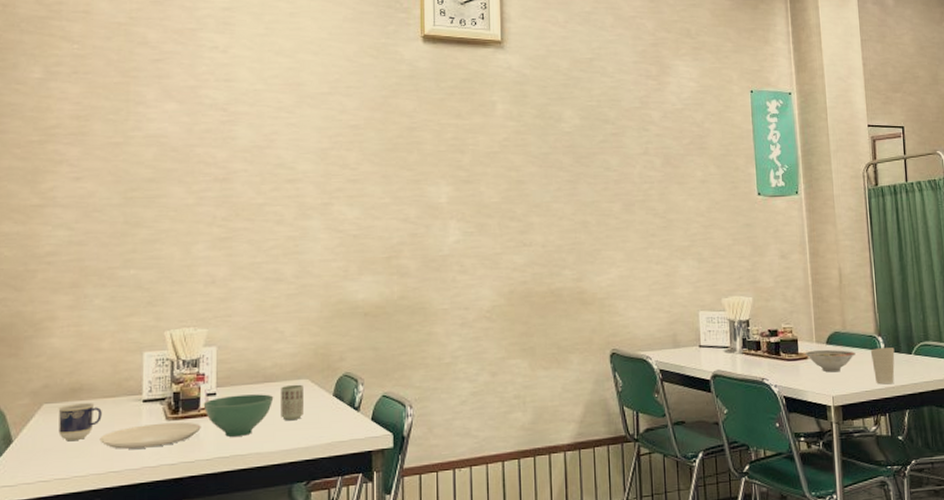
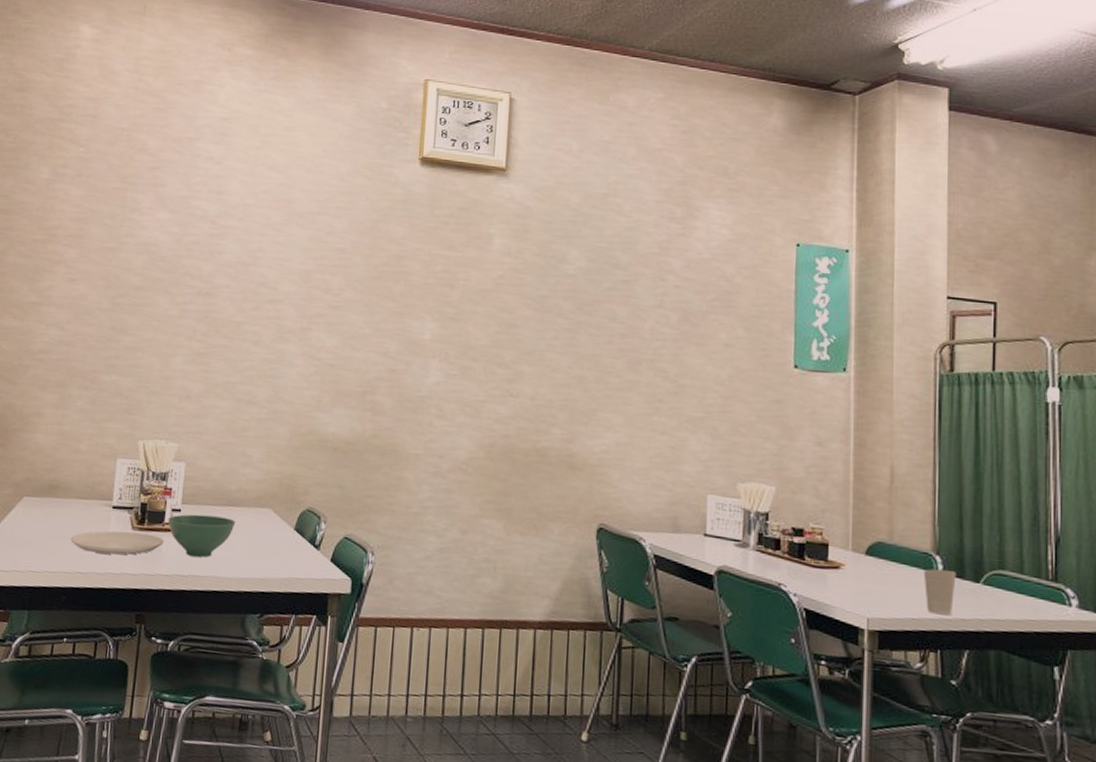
cup: present [58,403,102,442] -> none [35,500,75,537]
cup: present [281,384,305,421] -> none [241,511,266,549]
soup bowl: present [805,349,856,373] -> none [836,559,903,590]

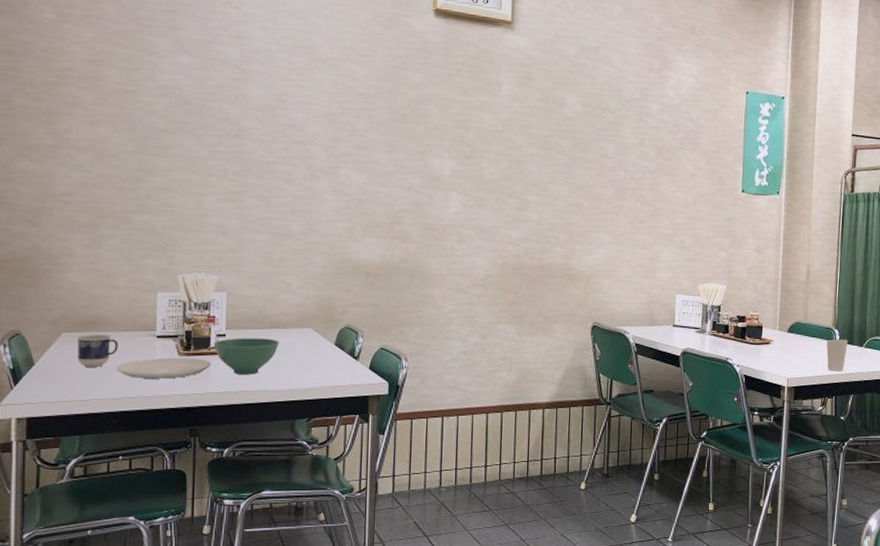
cup: none [35,500,75,537] -> present [76,334,118,368]

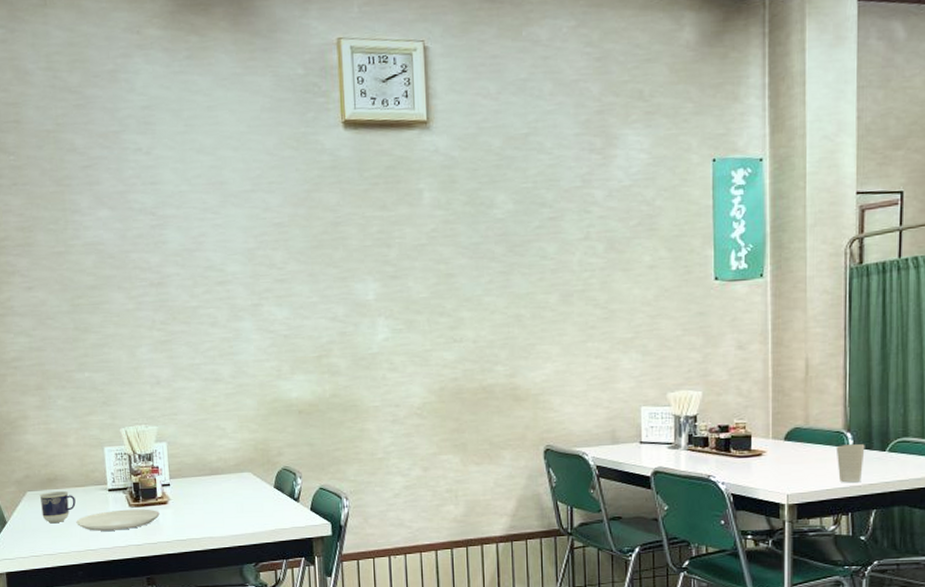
bowl: present [213,338,280,375] -> none [159,485,221,522]

